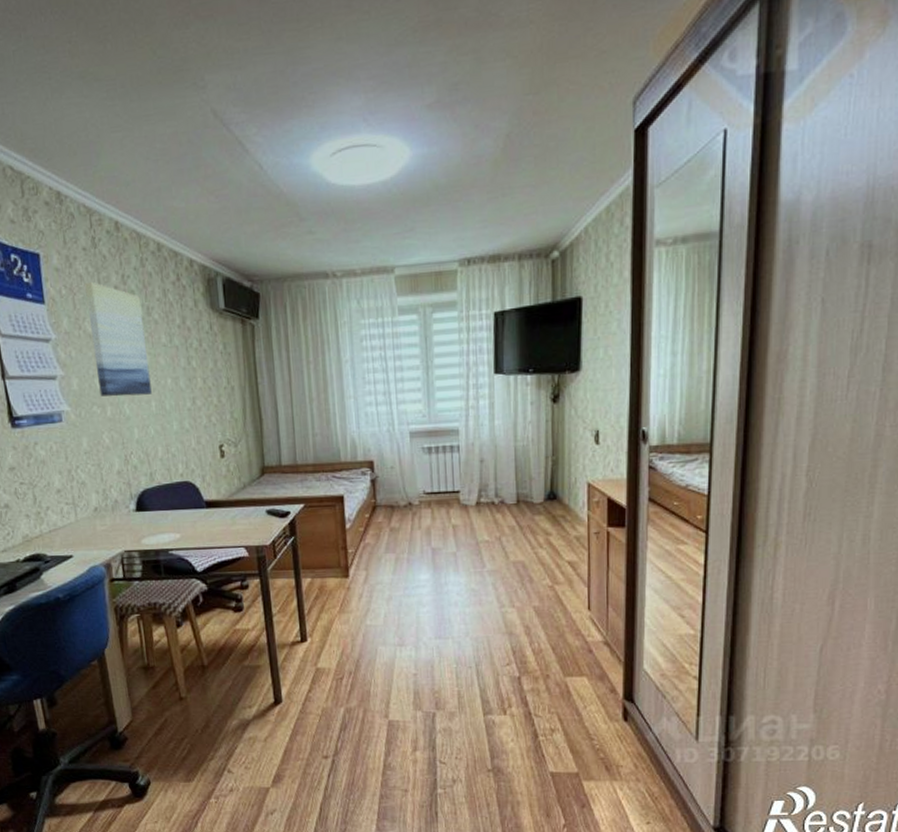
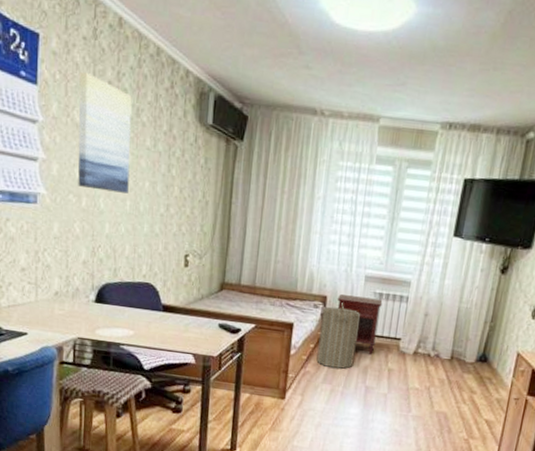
laundry hamper: none [371,464,415,535] -> present [316,302,360,369]
nightstand: none [384,454,434,513] -> present [337,294,383,354]

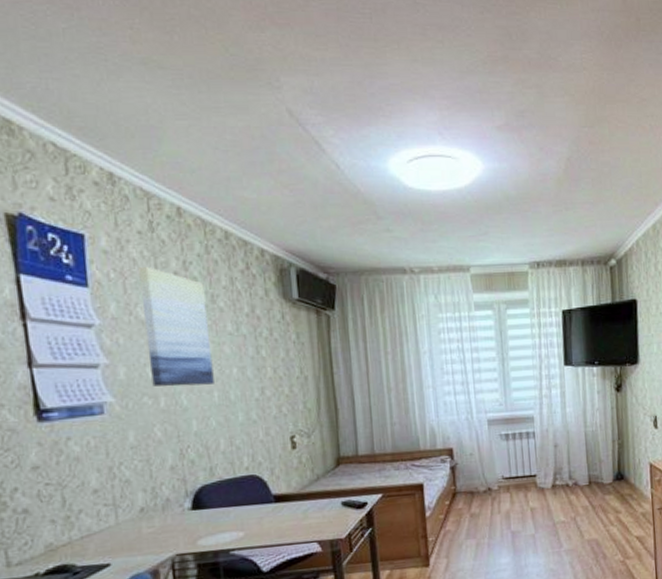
laundry hamper: present [316,302,360,369] -> none [451,451,494,521]
nightstand: present [337,294,383,354] -> none [463,440,513,498]

